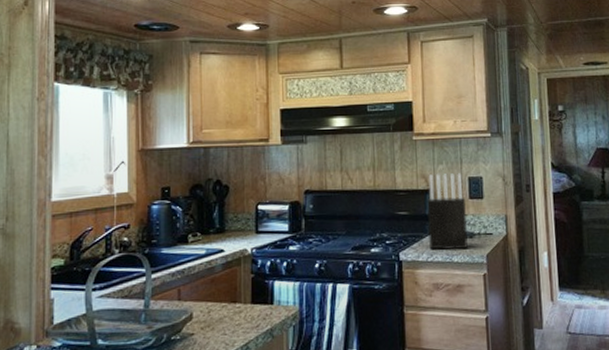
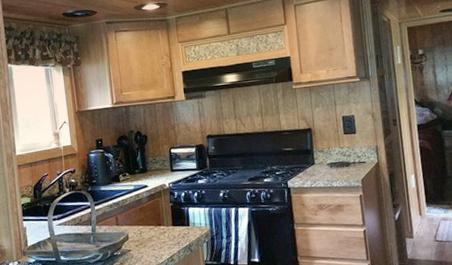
knife block: present [427,173,469,250] -> none [308,113,346,178]

